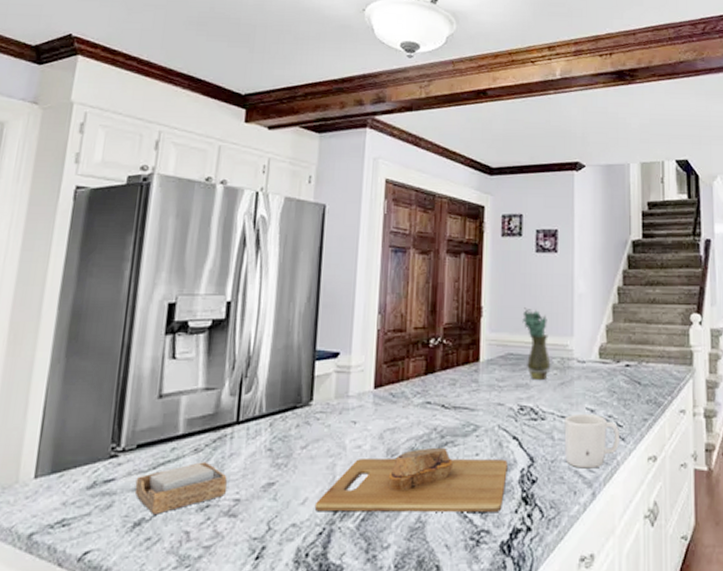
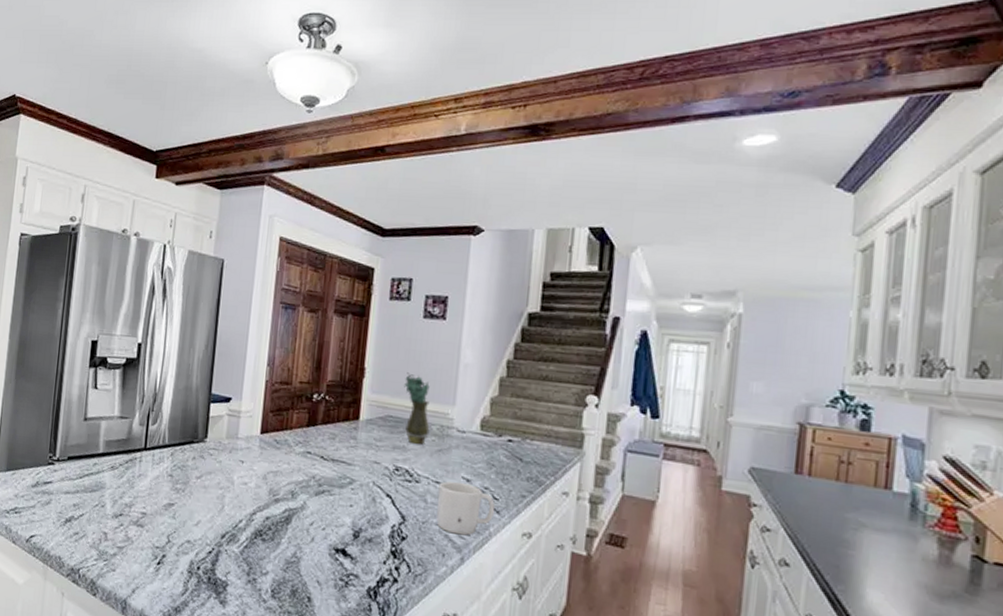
napkin holder: present [134,462,228,514] -> none [66,478,137,515]
cutting board: present [314,447,508,512] -> none [206,493,380,560]

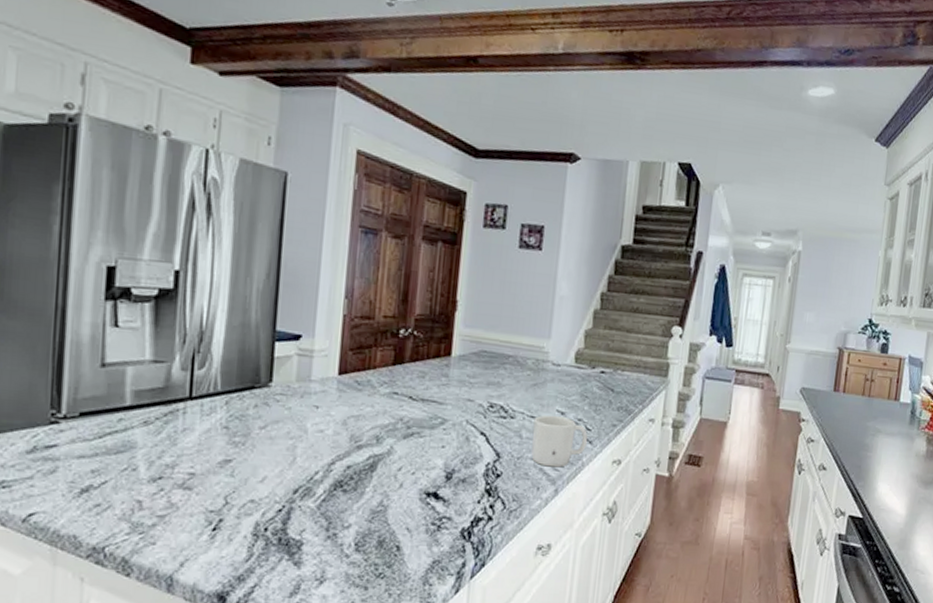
vase: present [404,372,430,444] -> none [499,305,525,379]

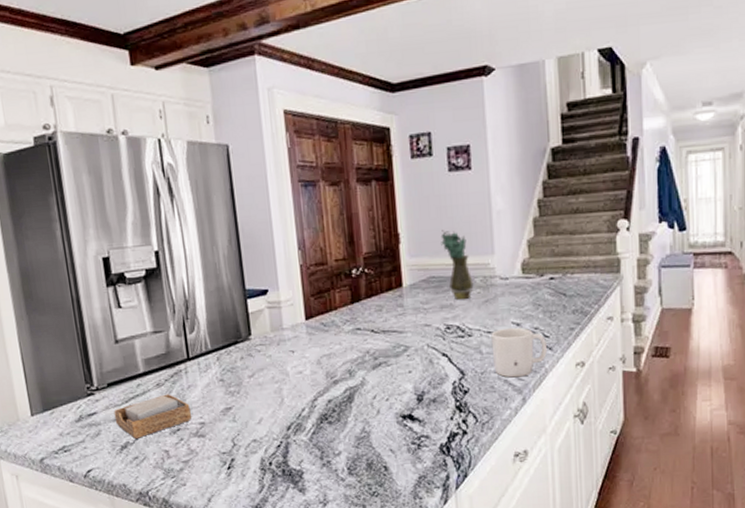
napkin holder: none [80,434,181,482] -> present [113,394,192,439]
vase: none [499,305,525,379] -> present [441,230,474,299]

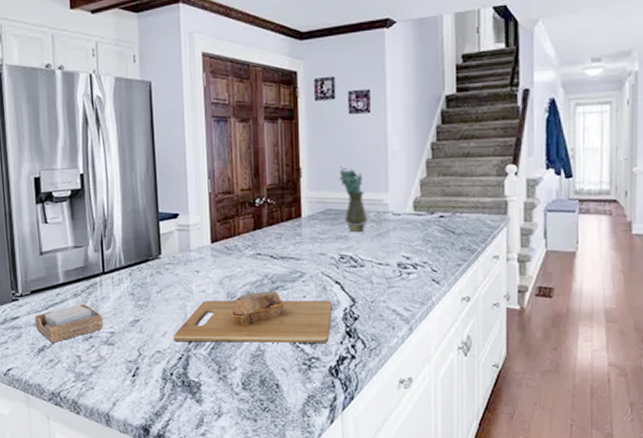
cutting board: none [269,367,440,428] -> present [173,291,332,343]
mug: present [491,327,548,378] -> none [382,260,435,308]

